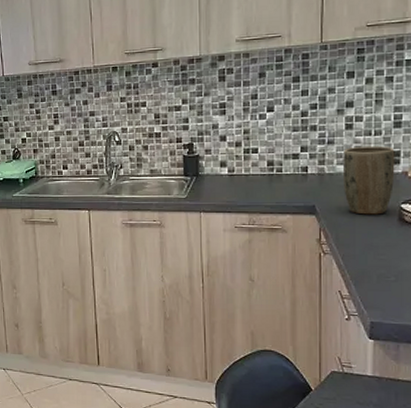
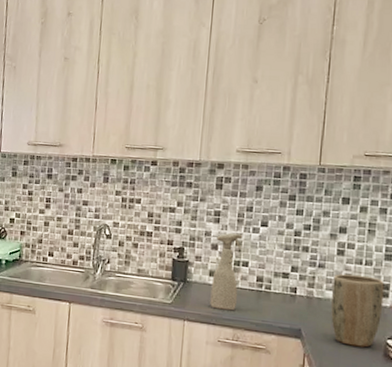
spray bottle: none [223,122,250,197] -> present [210,233,243,311]

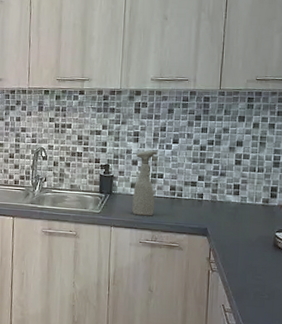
plant pot: present [331,274,385,348] -> none [231,180,273,240]

